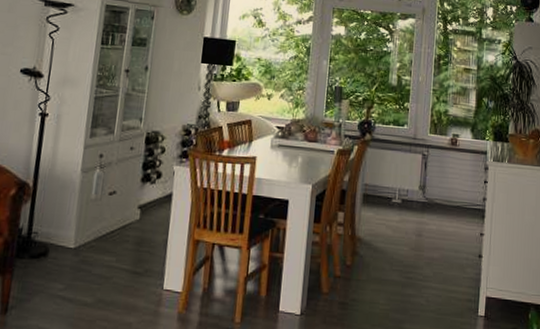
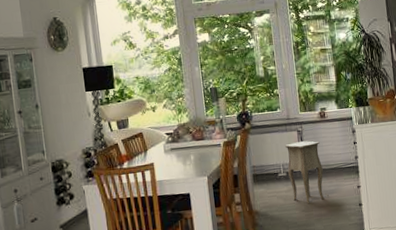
side table: none [403,167,446,241] -> present [285,141,329,203]

